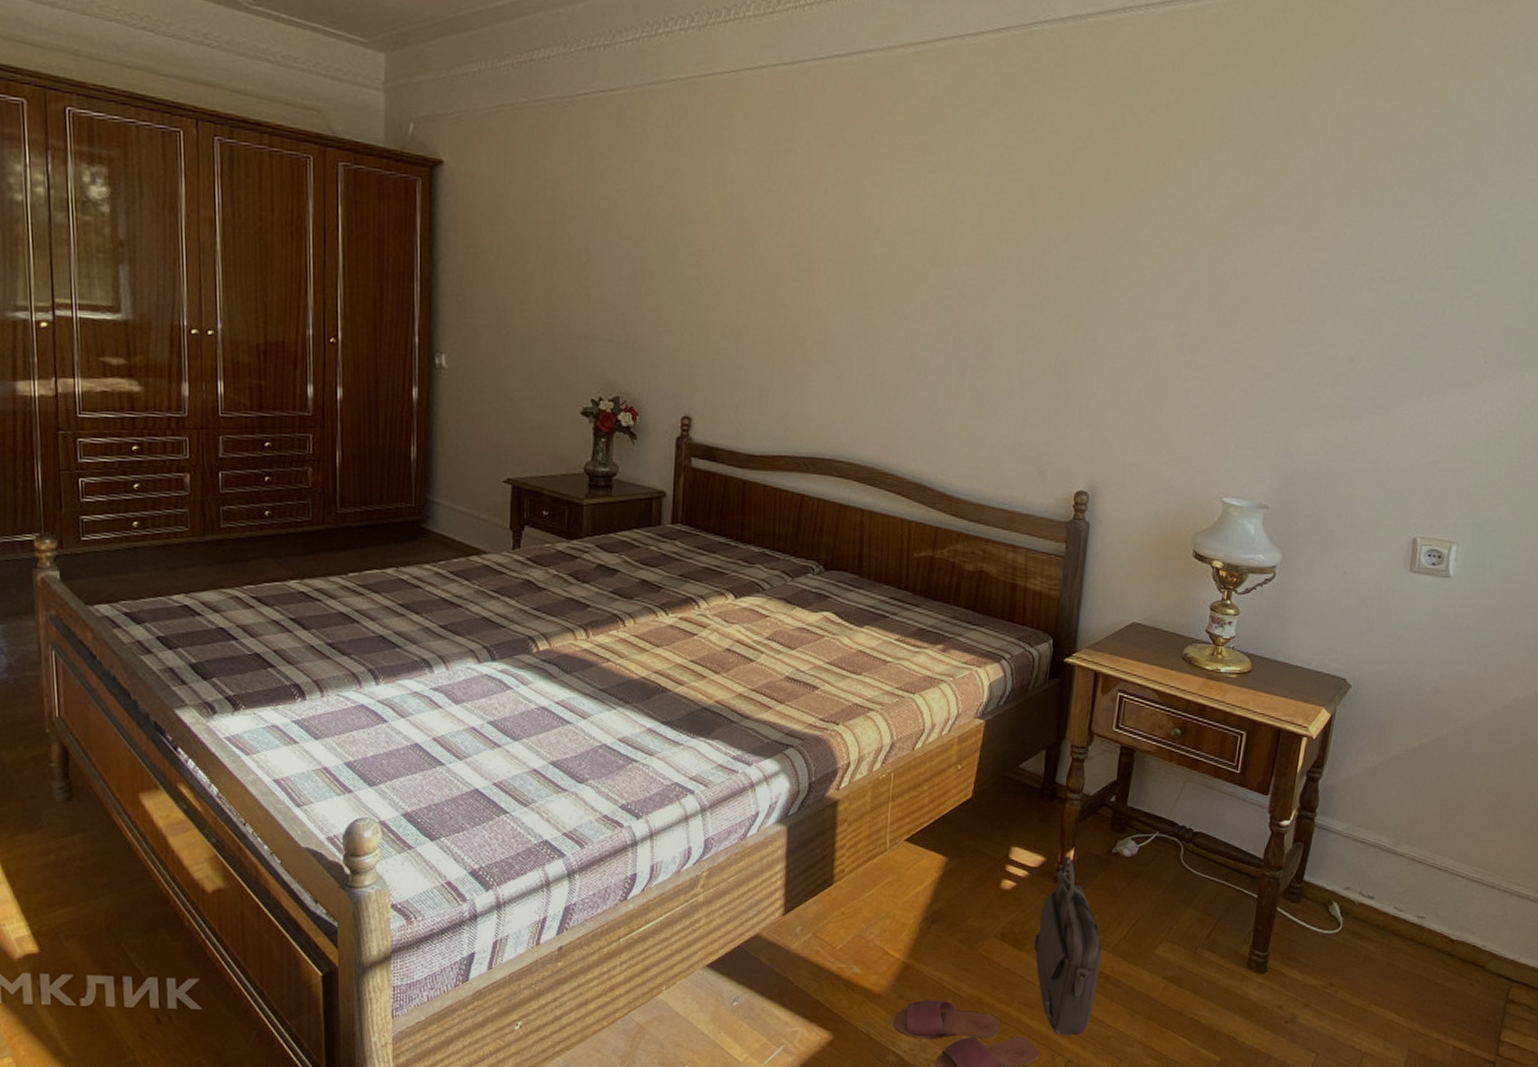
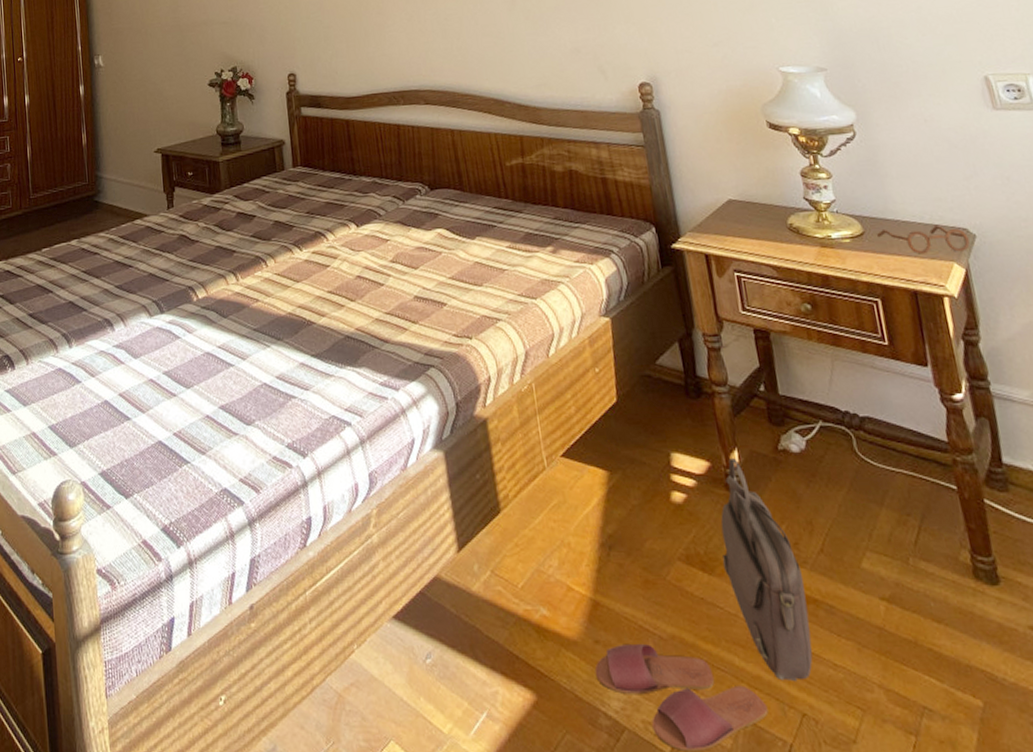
glasses: none [1263,670,1344,699] -> present [877,224,970,255]

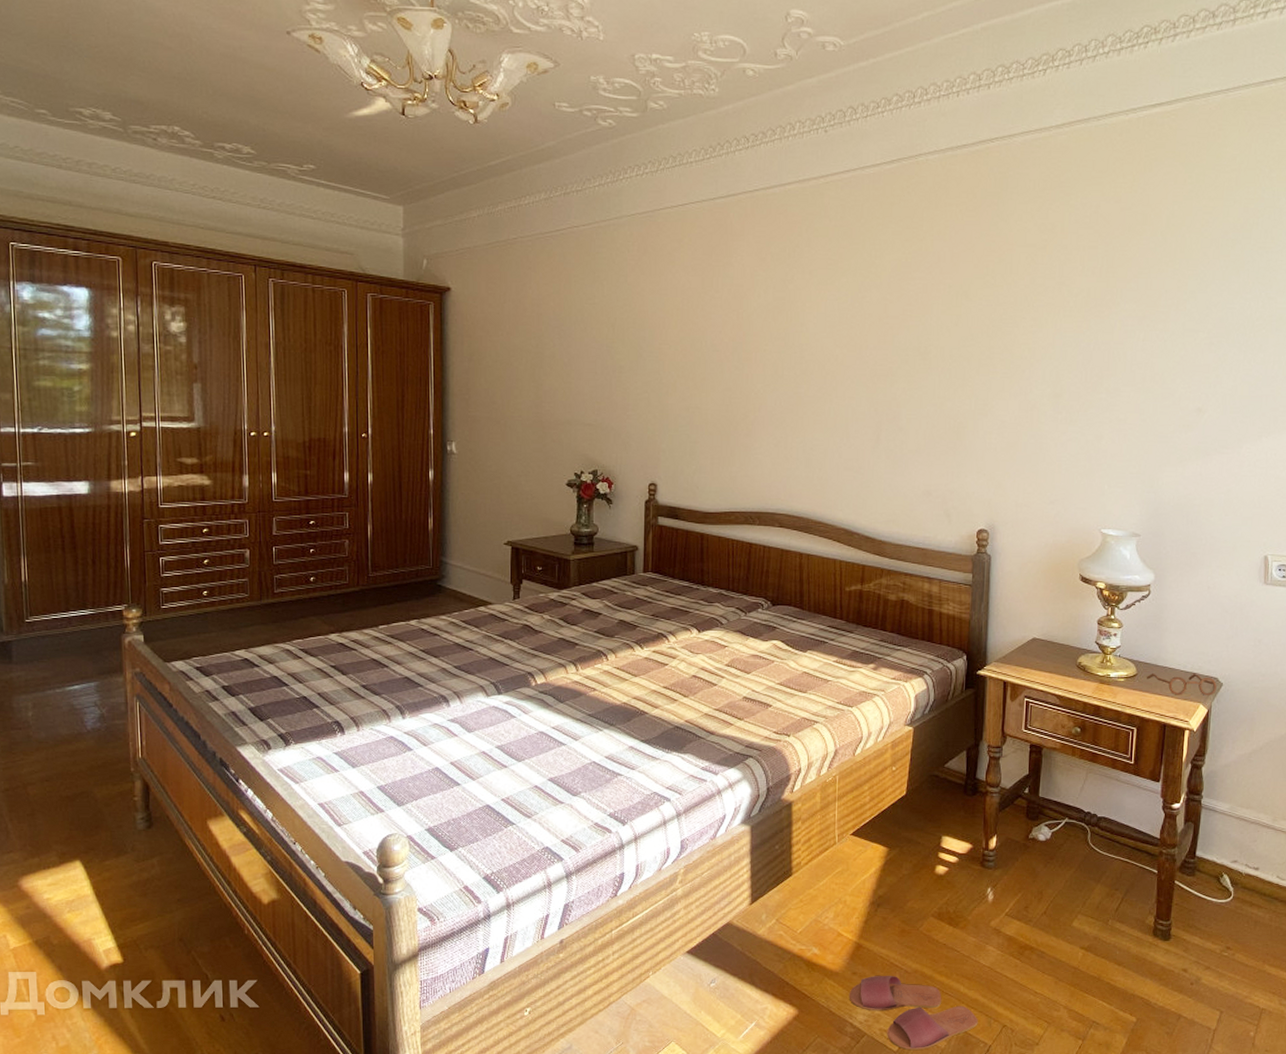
handbag: present [720,458,813,682] -> none [966,843,1026,1004]

